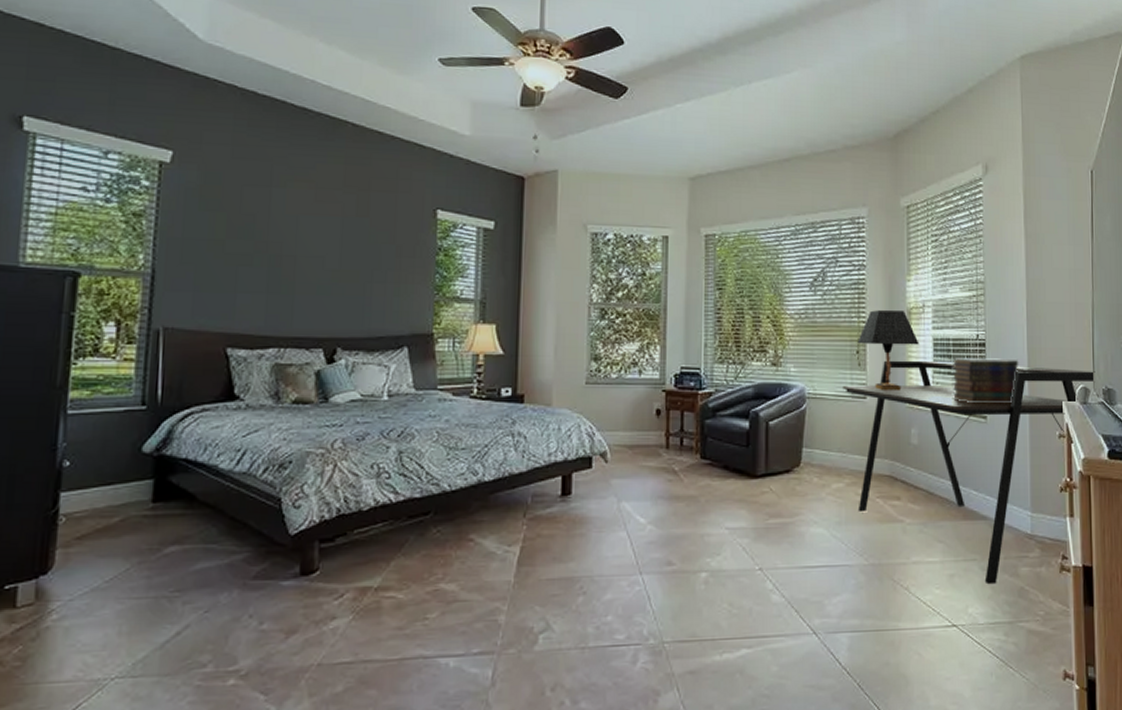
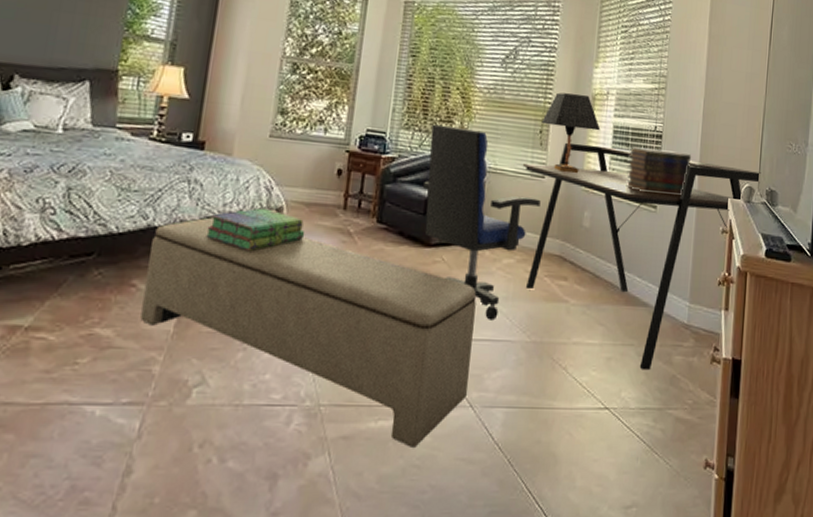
bench: none [481,468,809,678] -> present [140,217,477,447]
stack of books: none [535,454,631,497] -> present [206,208,305,251]
office chair: none [744,355,865,546] -> present [423,124,541,321]

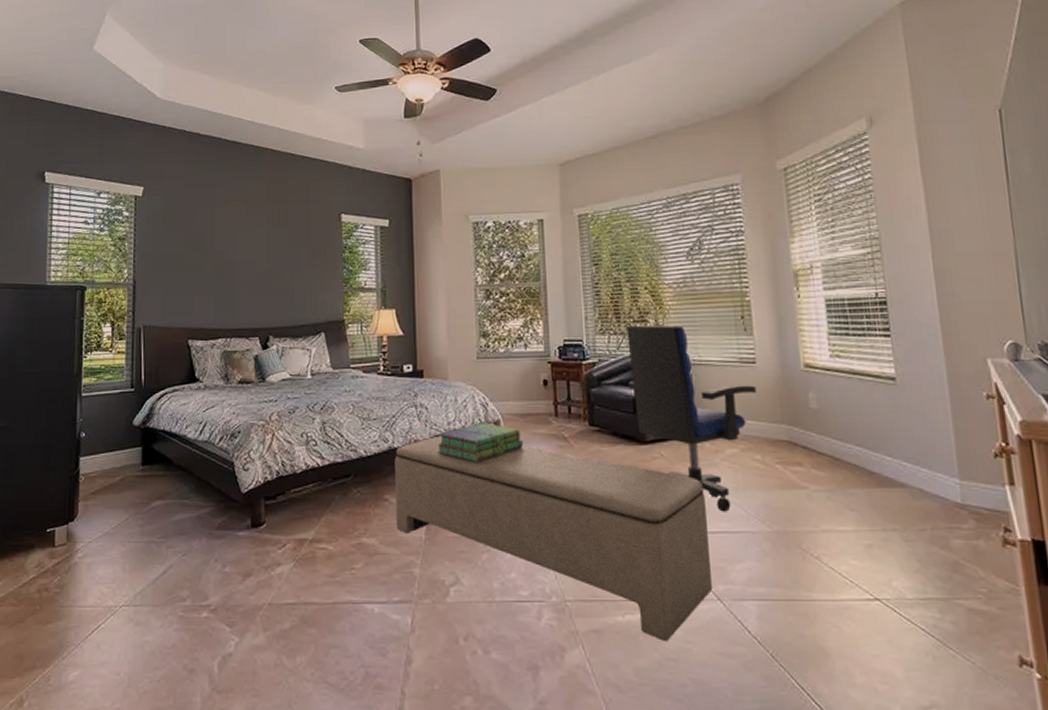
desk: present [522,142,761,371] -> none [728,321,1027,557]
table lamp: present [541,92,600,173] -> none [741,272,810,354]
book stack: present [626,146,692,196] -> none [847,316,930,365]

